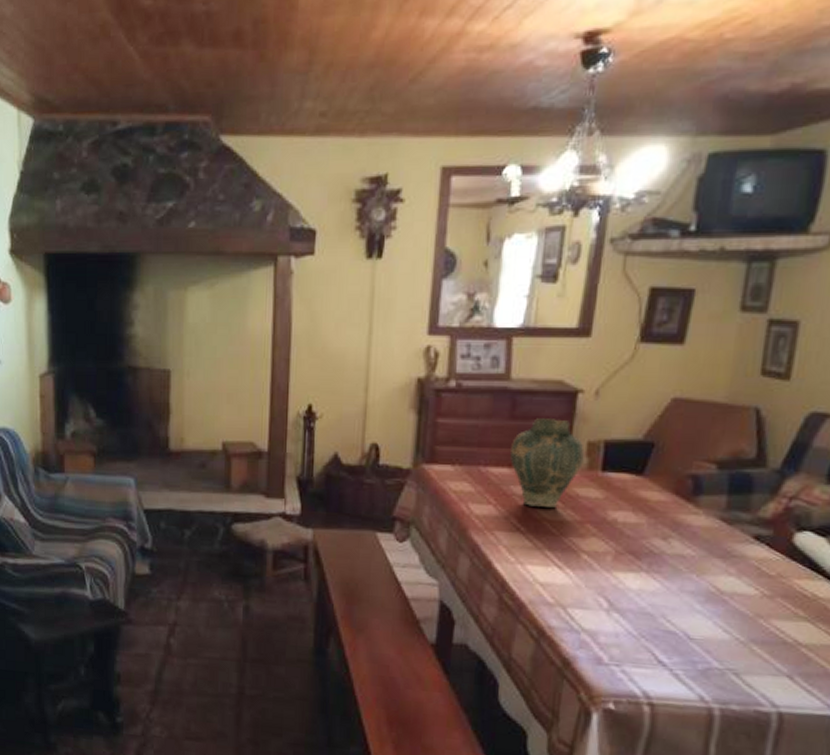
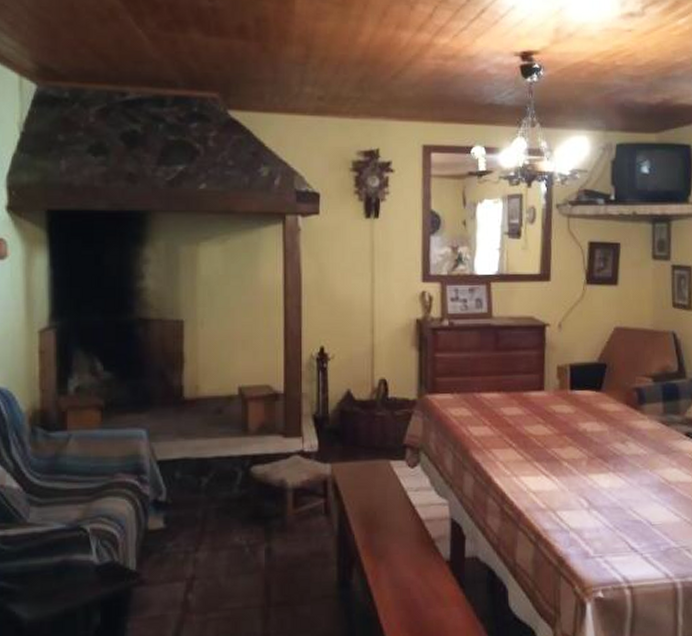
vase: present [509,417,584,508] -> none [497,347,556,425]

